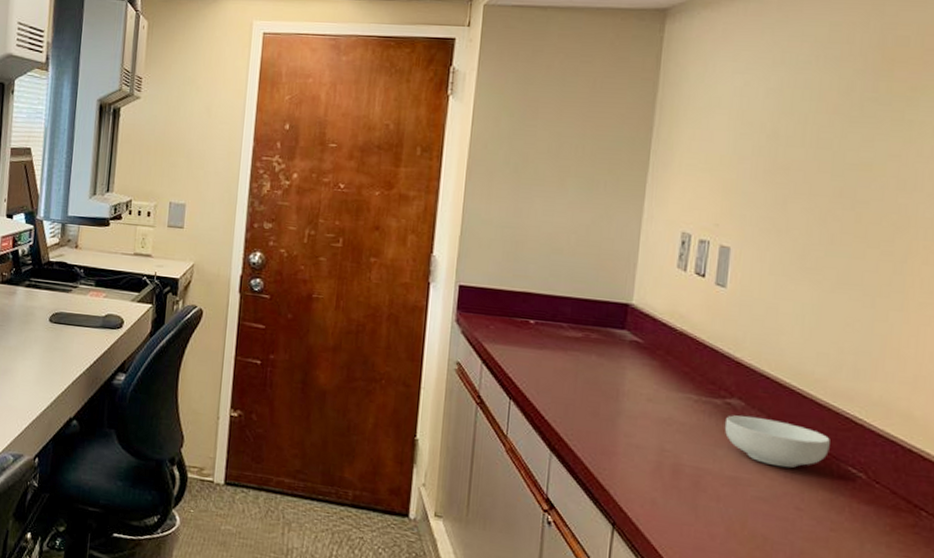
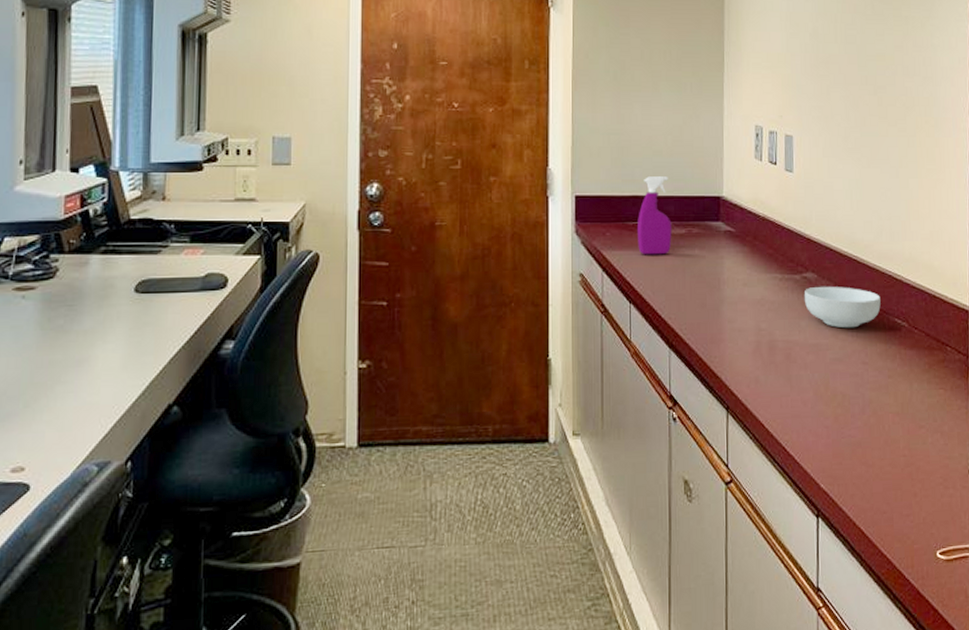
spray bottle: none [524,274,568,356] -> present [636,176,672,255]

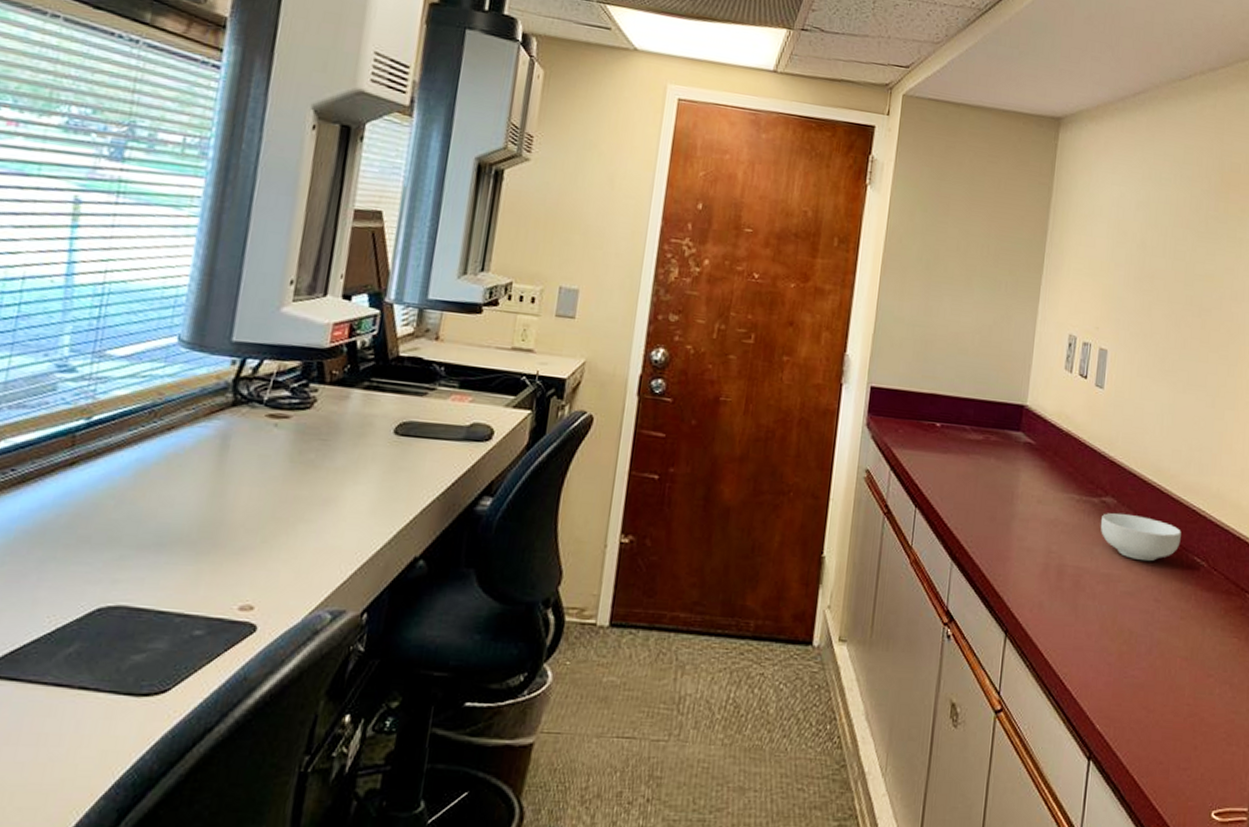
spray bottle: present [636,176,672,255] -> none [931,375,971,460]

